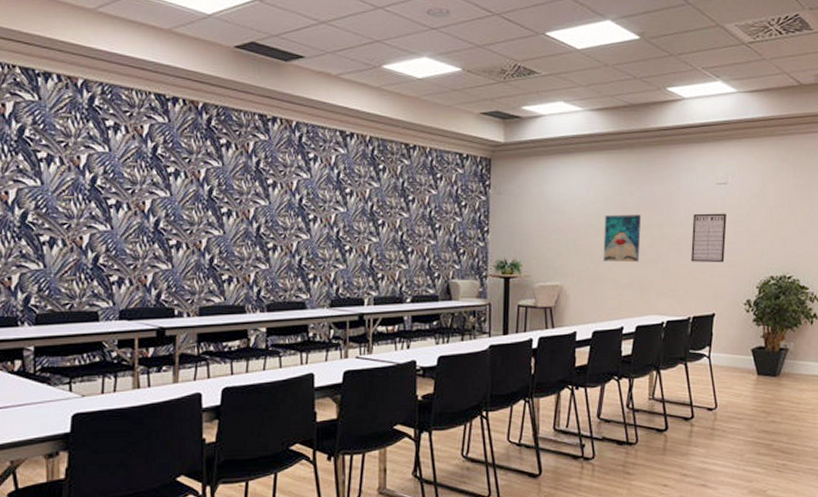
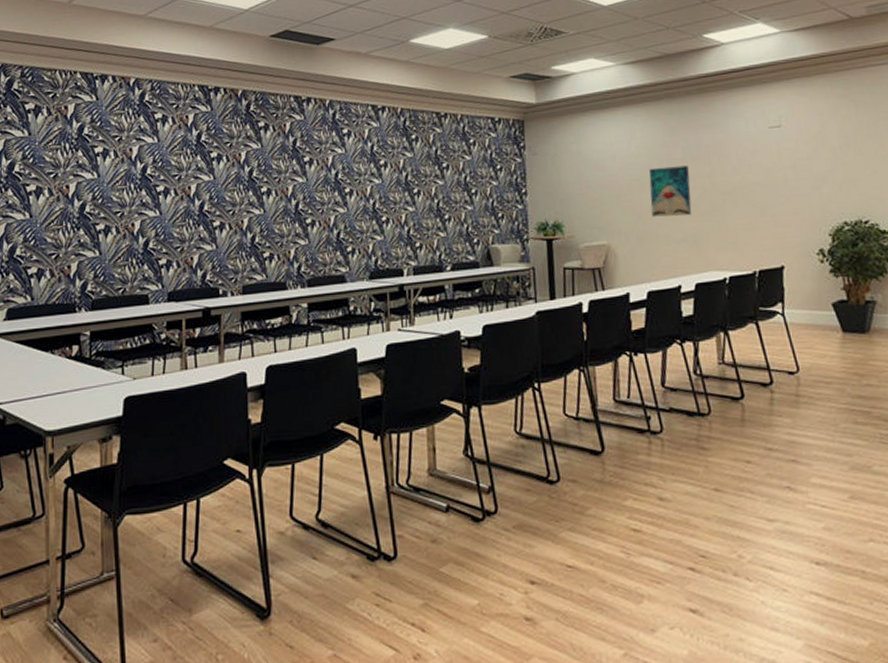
writing board: present [691,213,727,263] -> none [746,157,789,212]

